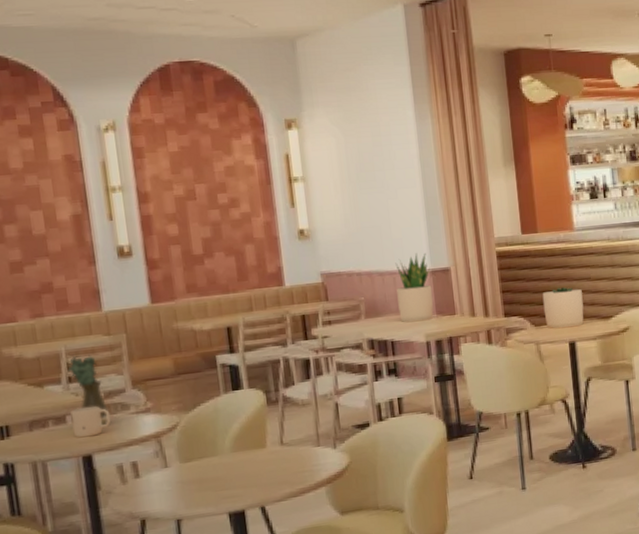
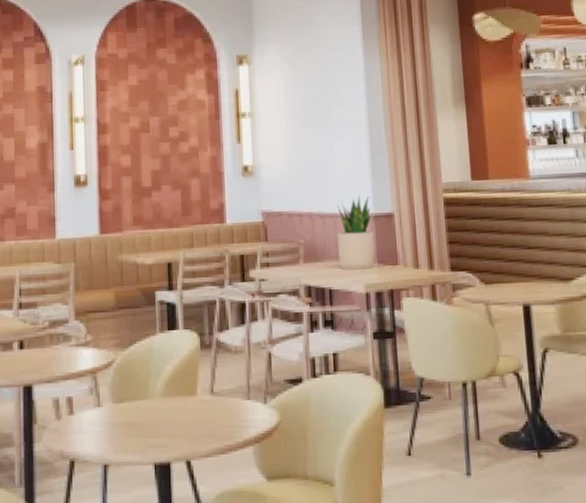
vase: present [67,354,110,426] -> none [19,280,53,356]
mug: present [70,406,111,438] -> none [17,335,53,367]
planter: present [542,287,584,329] -> none [493,241,540,289]

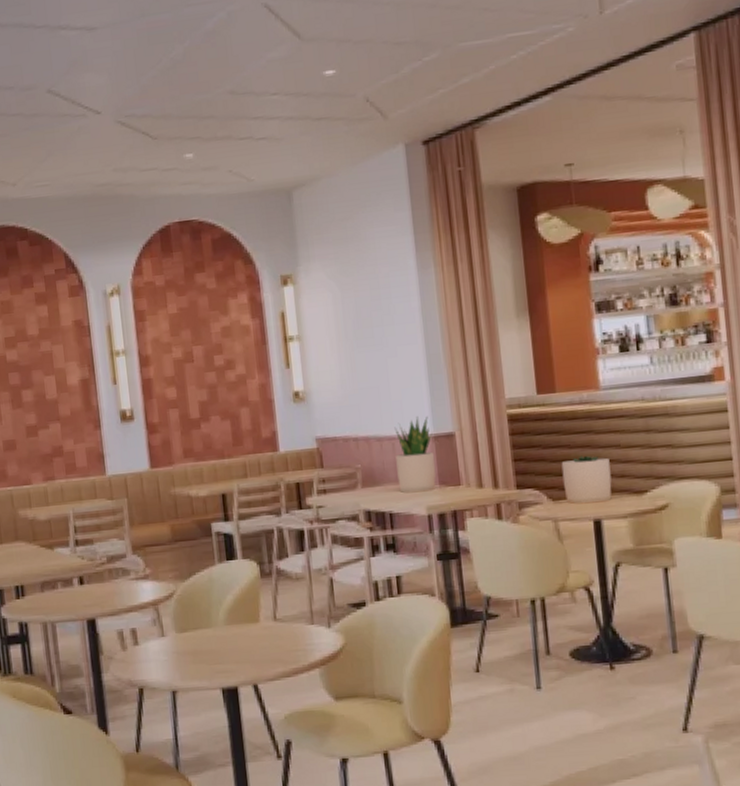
planter: none [493,241,540,289] -> present [561,455,612,505]

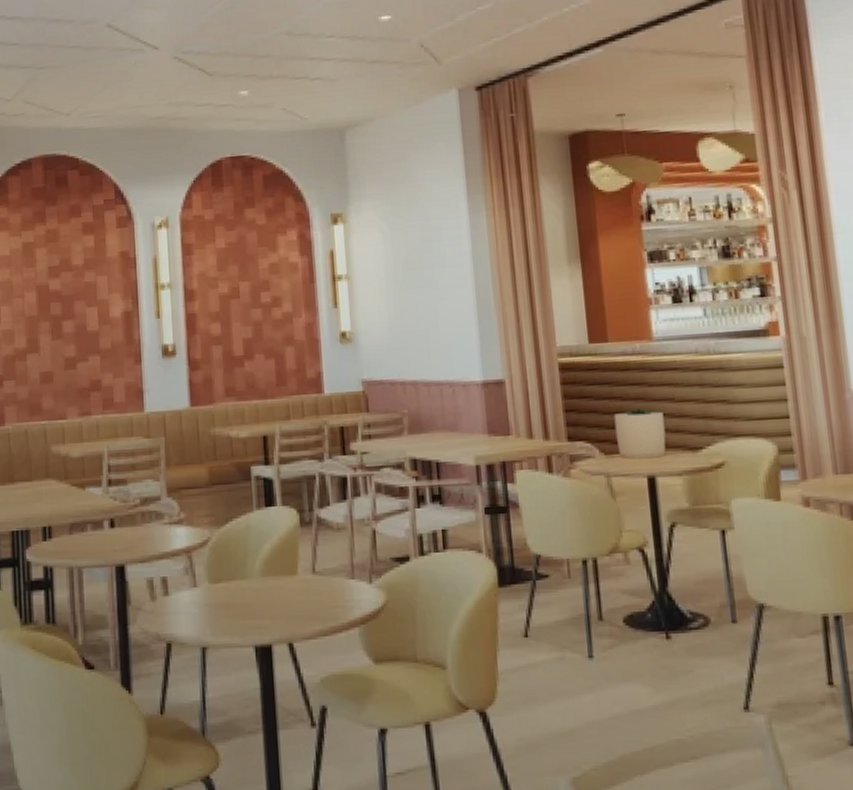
planter: present [394,416,436,494] -> none [442,362,485,442]

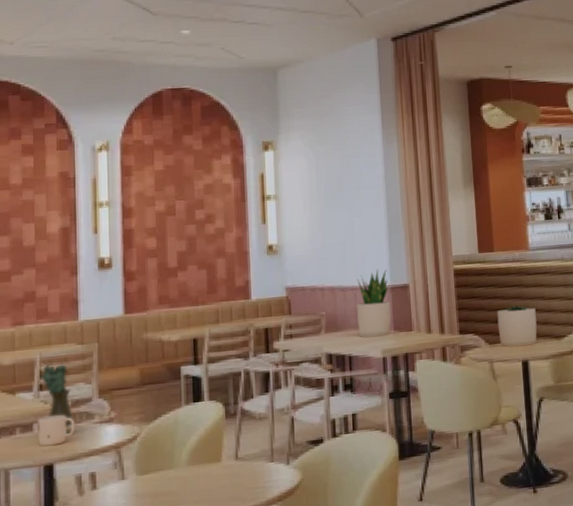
vase: none [108,456,145,535] -> present [40,362,75,435]
mug: none [108,513,145,546] -> present [38,415,75,447]
planter: none [442,362,485,442] -> present [357,270,392,338]

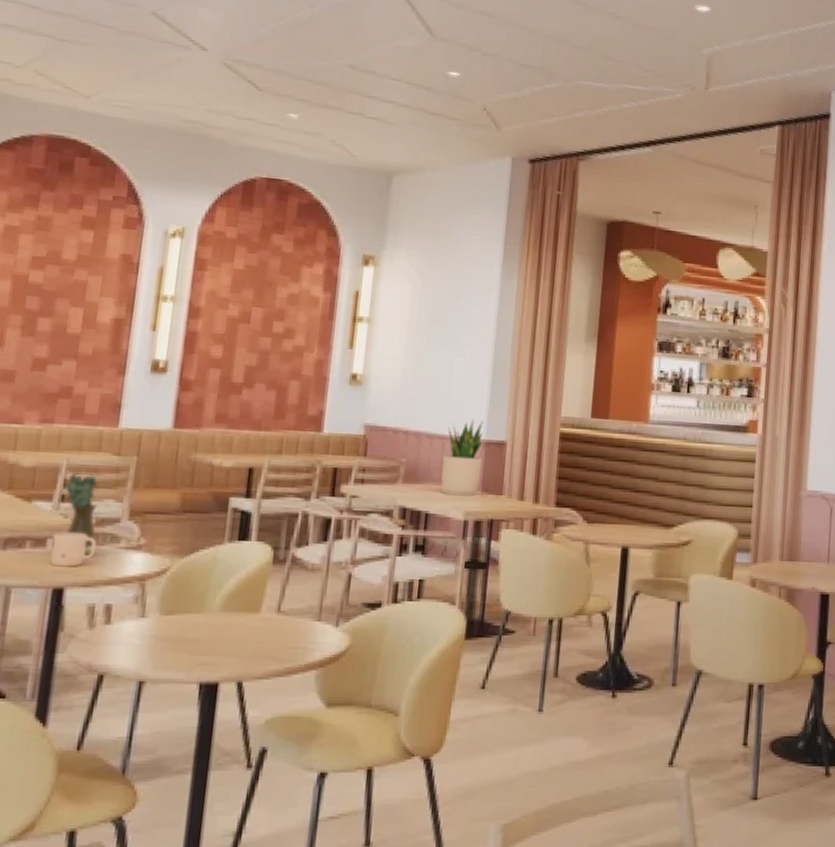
planter: present [497,305,537,348] -> none [600,483,646,531]

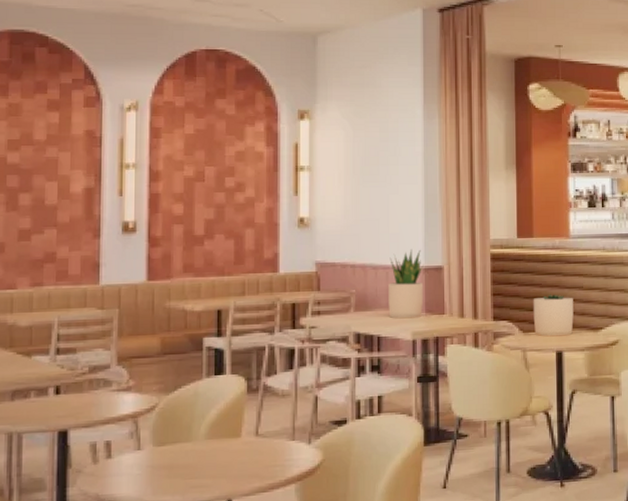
mug: present [50,532,97,567] -> none [53,381,92,412]
vase: present [63,470,98,557] -> none [57,325,92,401]
planter: none [600,483,646,531] -> present [533,294,574,337]

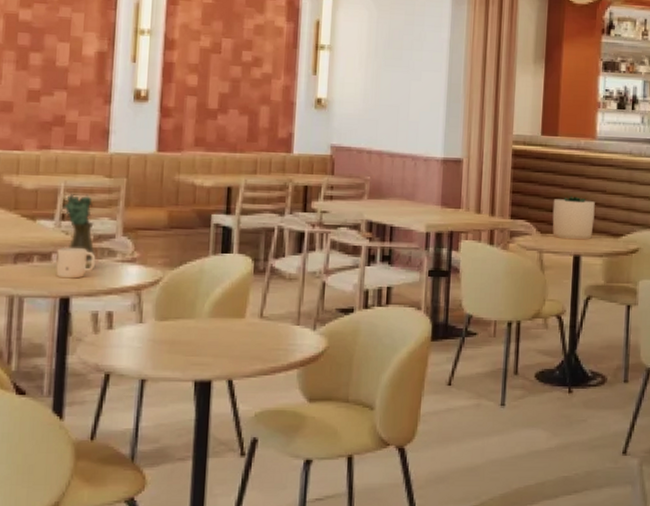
mug: none [53,381,92,412] -> present [56,248,96,279]
vase: none [57,325,92,401] -> present [63,191,96,270]
planter: present [388,249,424,319] -> none [403,139,442,211]

